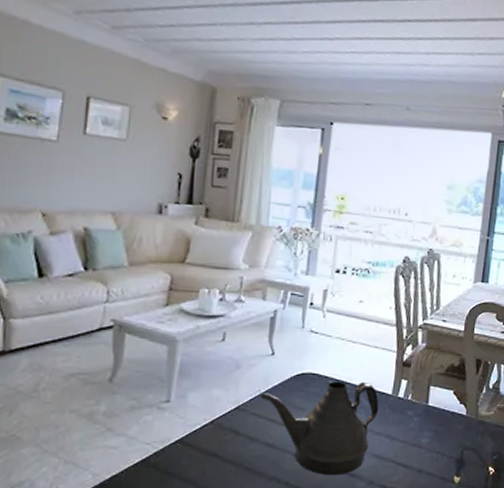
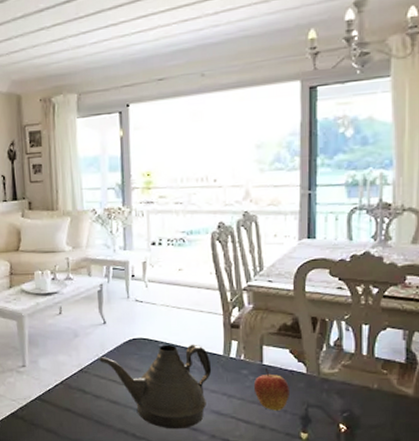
fruit: none [416,408,449,454] -> present [253,367,289,411]

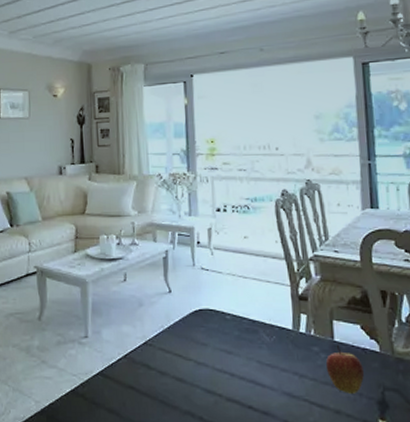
teapot: present [99,344,212,429] -> none [164,316,282,413]

